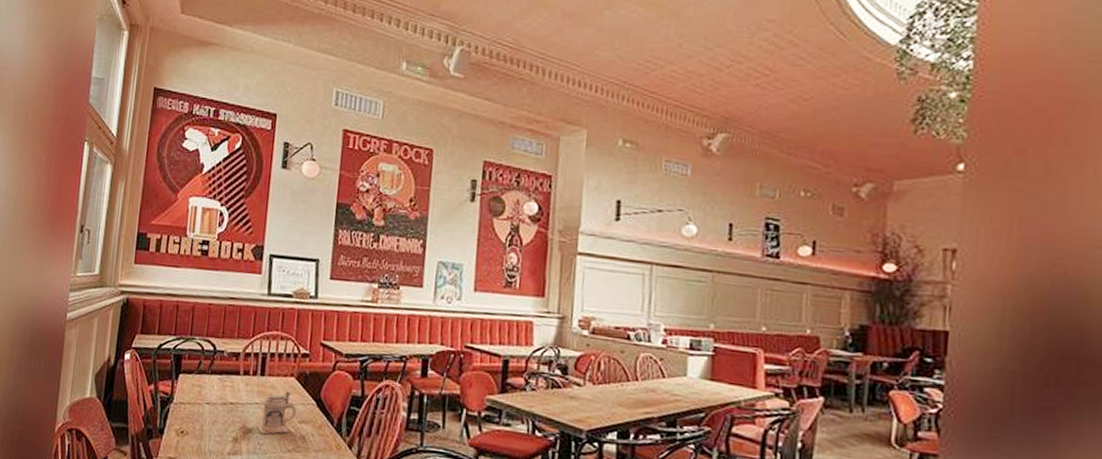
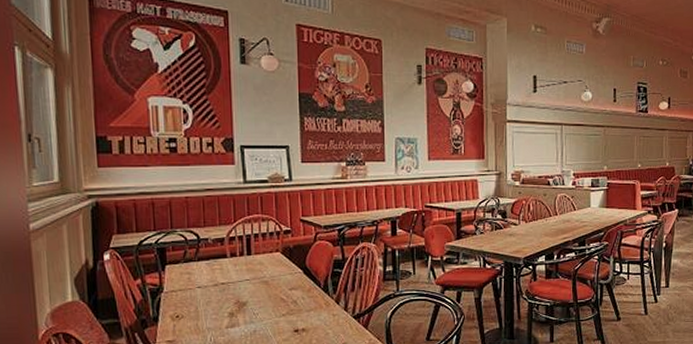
beer mug: present [257,391,298,435] -> none [250,265,286,305]

